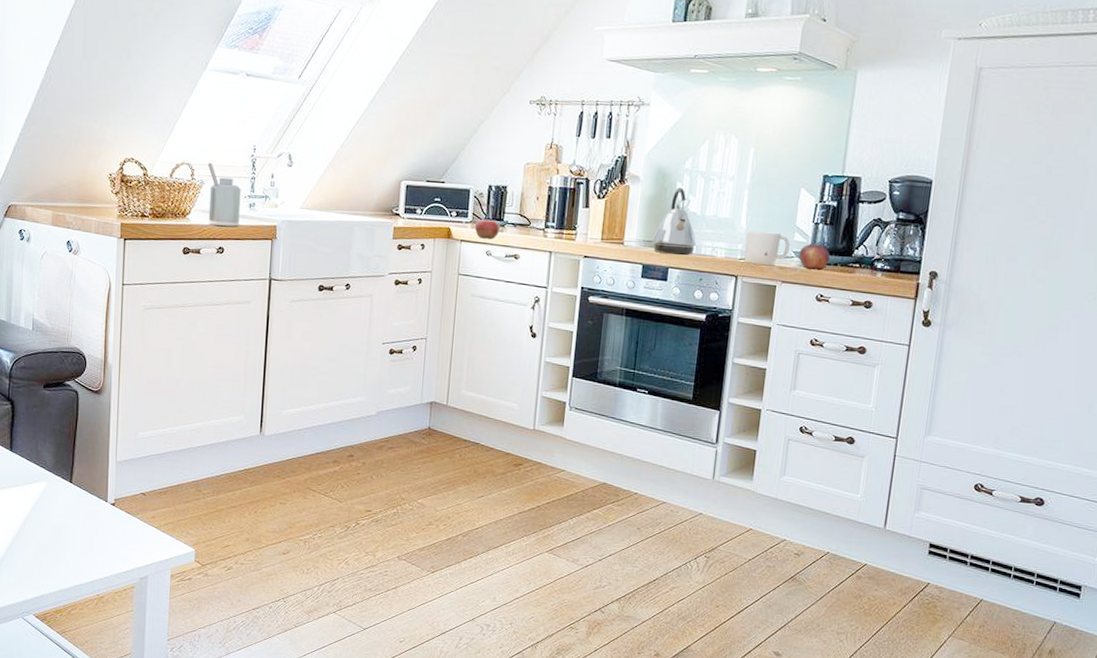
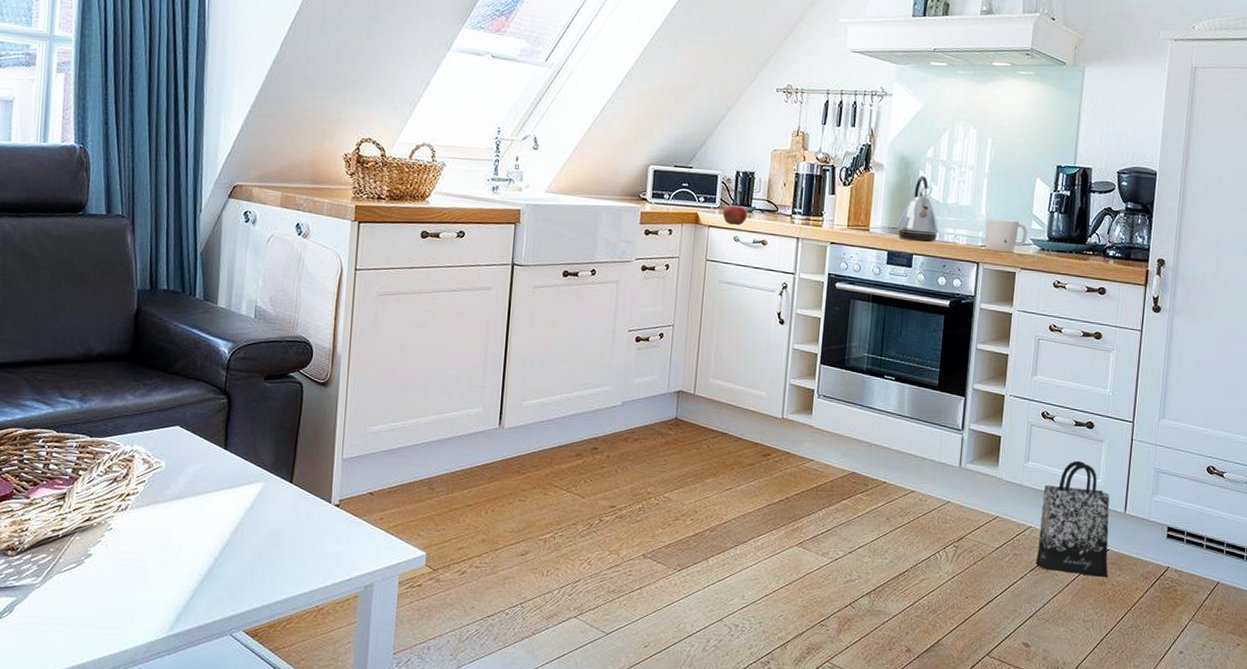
soap dispenser: present [207,163,241,228] -> none [448,144,484,211]
shopping bag: none [789,475,869,591] -> present [1035,460,1110,577]
fruit: present [798,243,831,271] -> none [1036,230,1066,258]

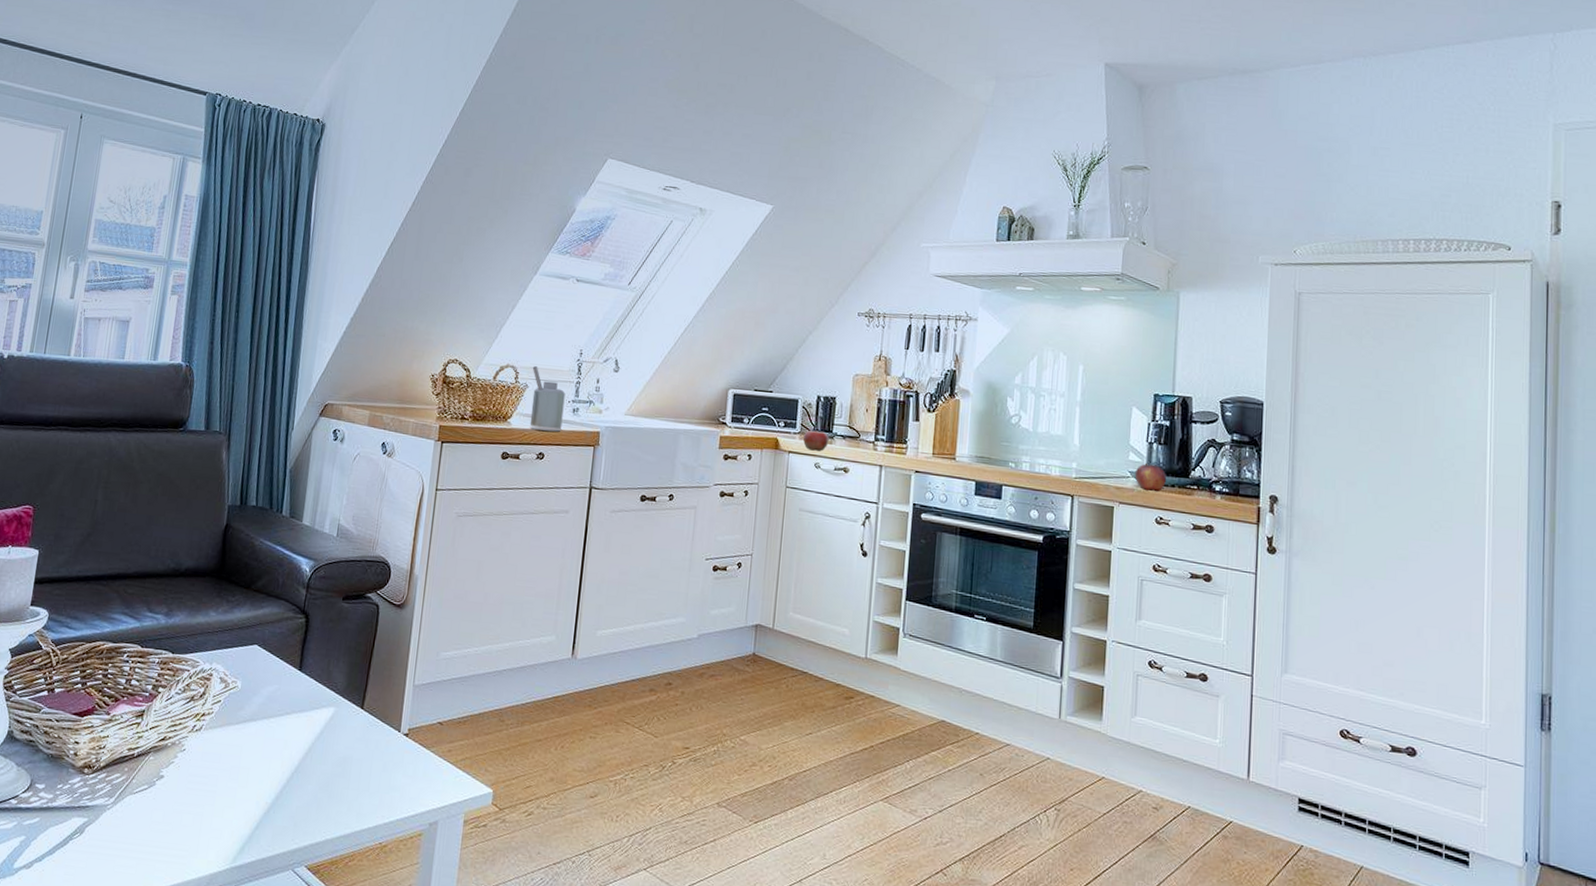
soap dispenser: none [448,144,484,211] -> present [529,366,565,433]
kettle: present [896,175,940,243] -> none [984,403,1031,474]
mug: present [984,218,1027,253] -> none [1079,448,1125,486]
shopping bag: present [1035,460,1110,577] -> none [1148,717,1232,854]
fruit: none [1036,230,1066,258] -> present [1134,462,1167,492]

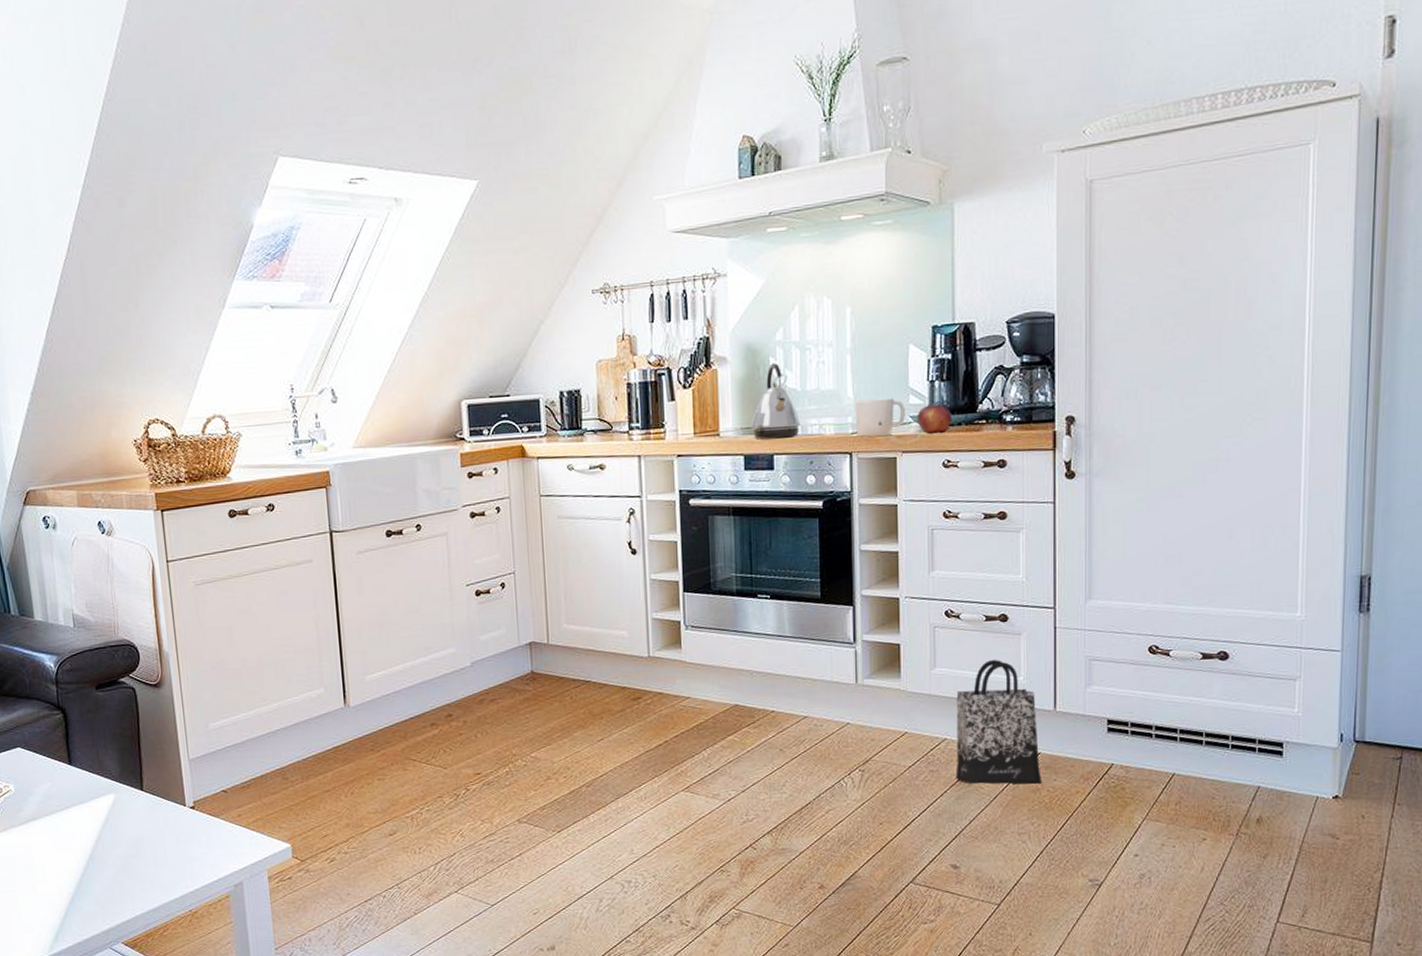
soap dispenser: present [529,366,565,433] -> none [242,411,287,482]
fruit: present [803,428,829,452] -> none [551,426,580,453]
kettle: none [984,403,1031,474] -> present [750,363,802,441]
mug: none [1079,448,1125,486] -> present [854,397,905,438]
shopping bag: none [1148,717,1232,854] -> present [955,659,1041,784]

